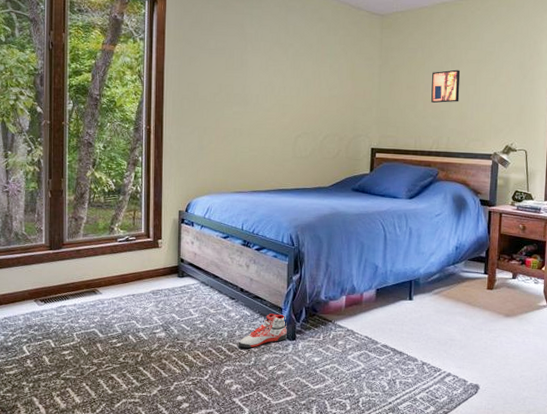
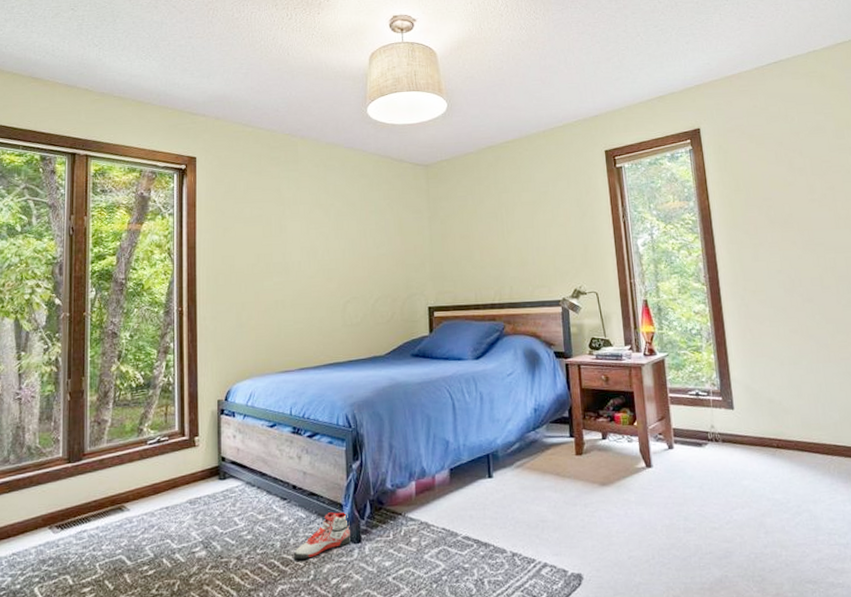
wall art: present [431,69,461,103] -> none [486,213,518,251]

